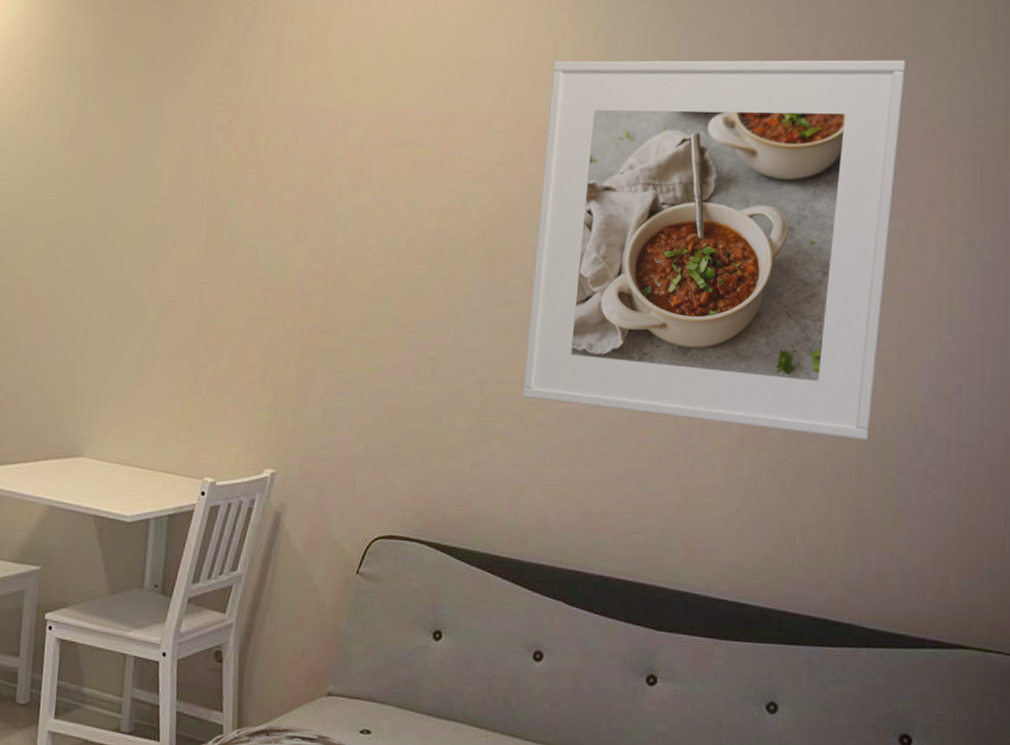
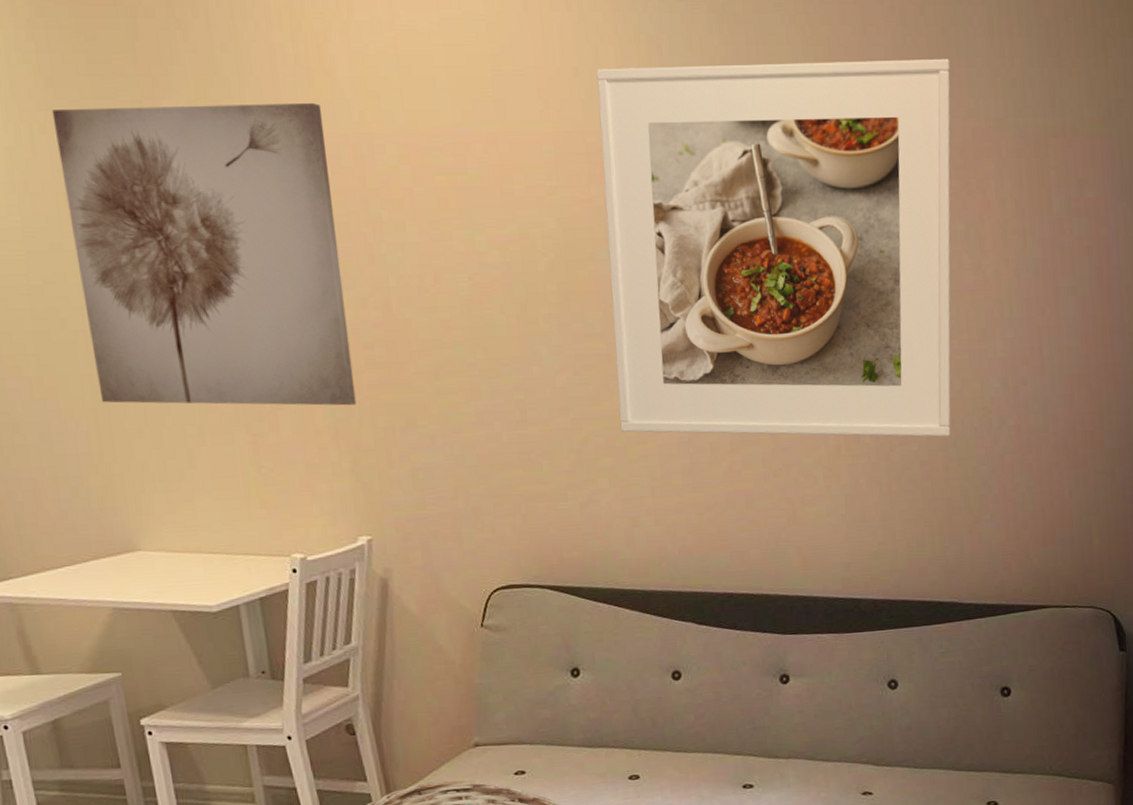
wall art: none [84,81,311,347] -> present [51,103,357,406]

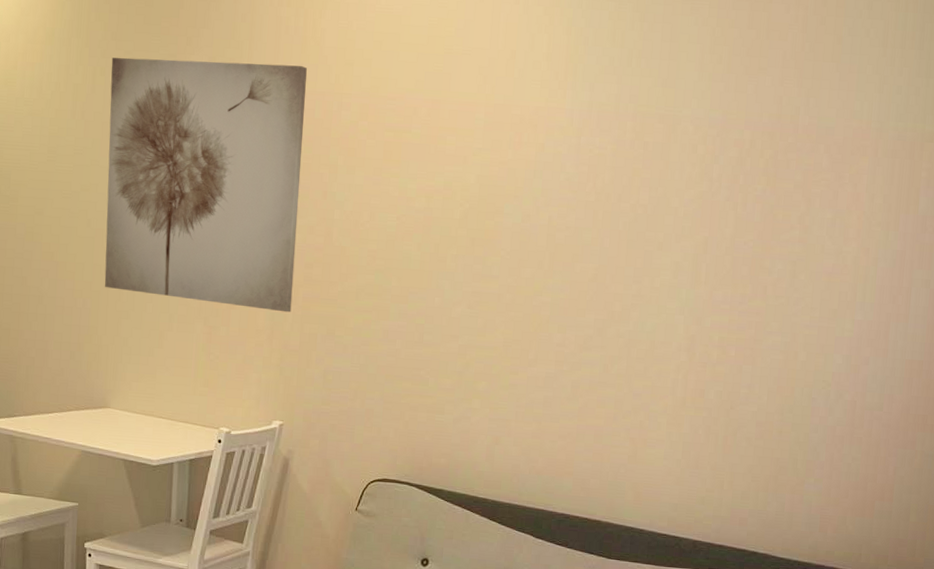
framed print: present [596,58,952,437] -> none [498,53,843,403]

